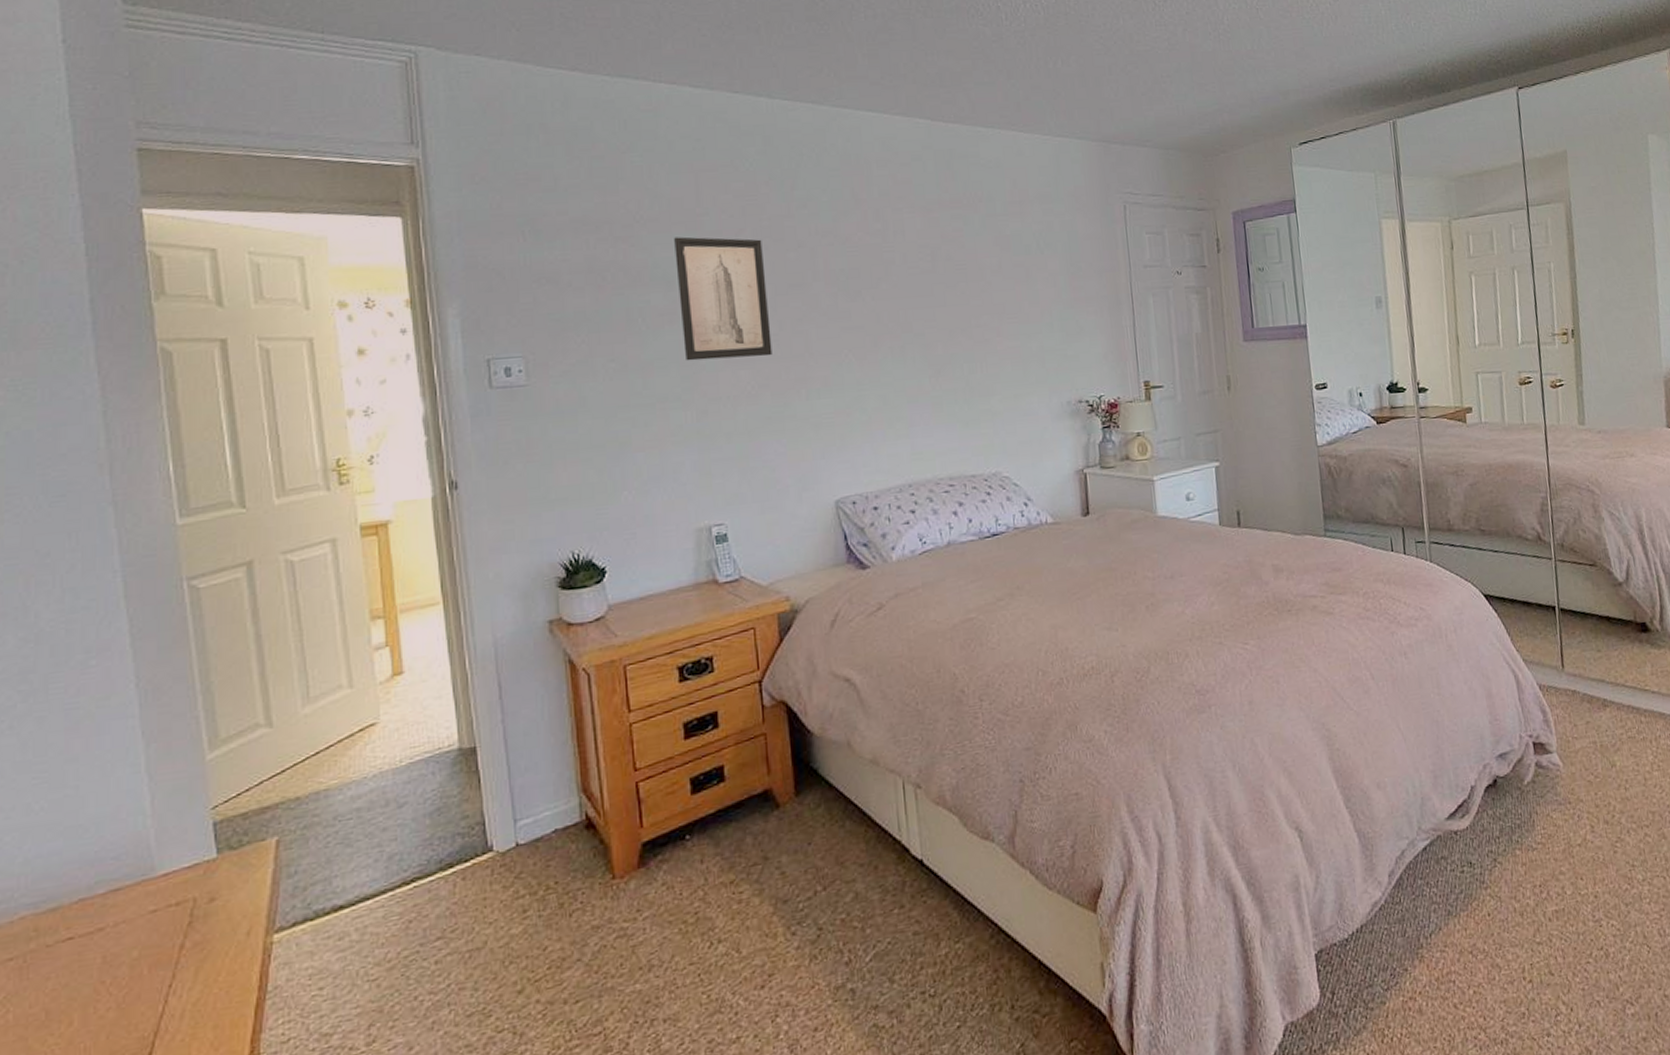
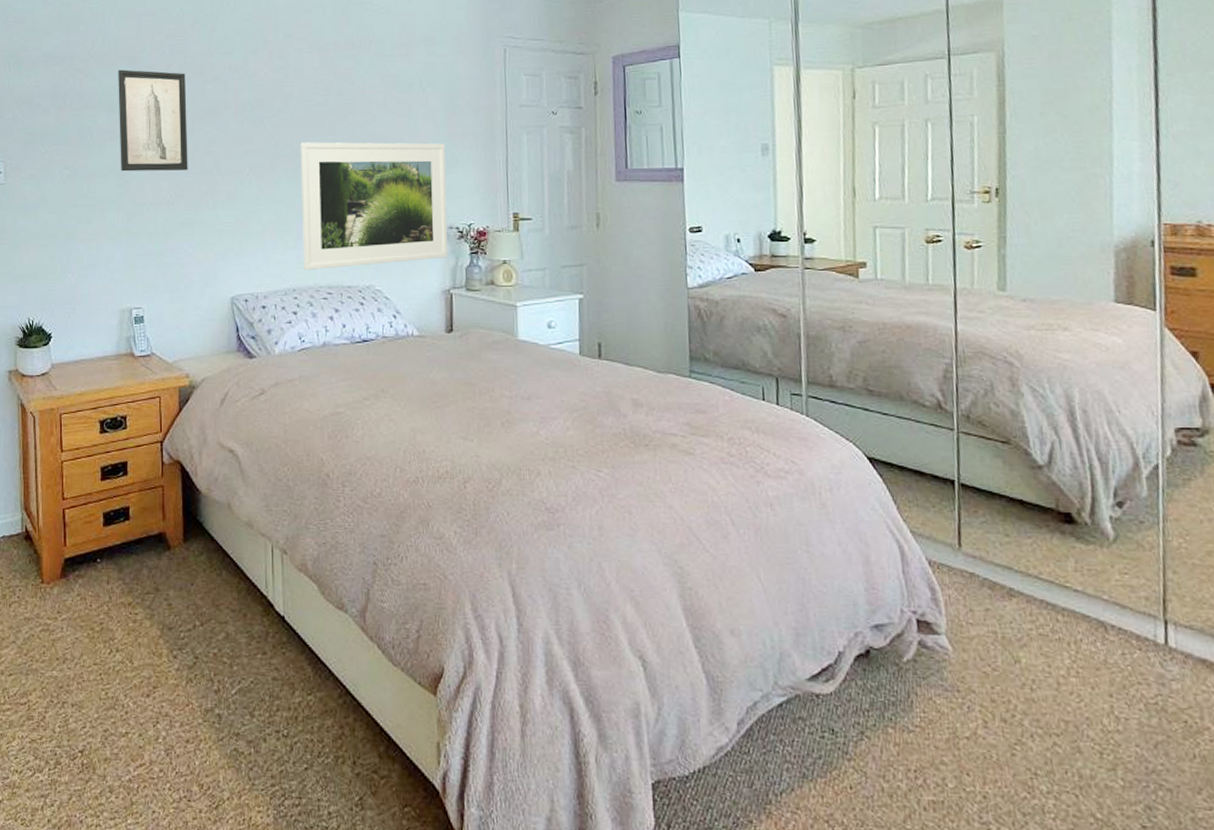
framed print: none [906,309,1079,462] -> present [300,142,448,271]

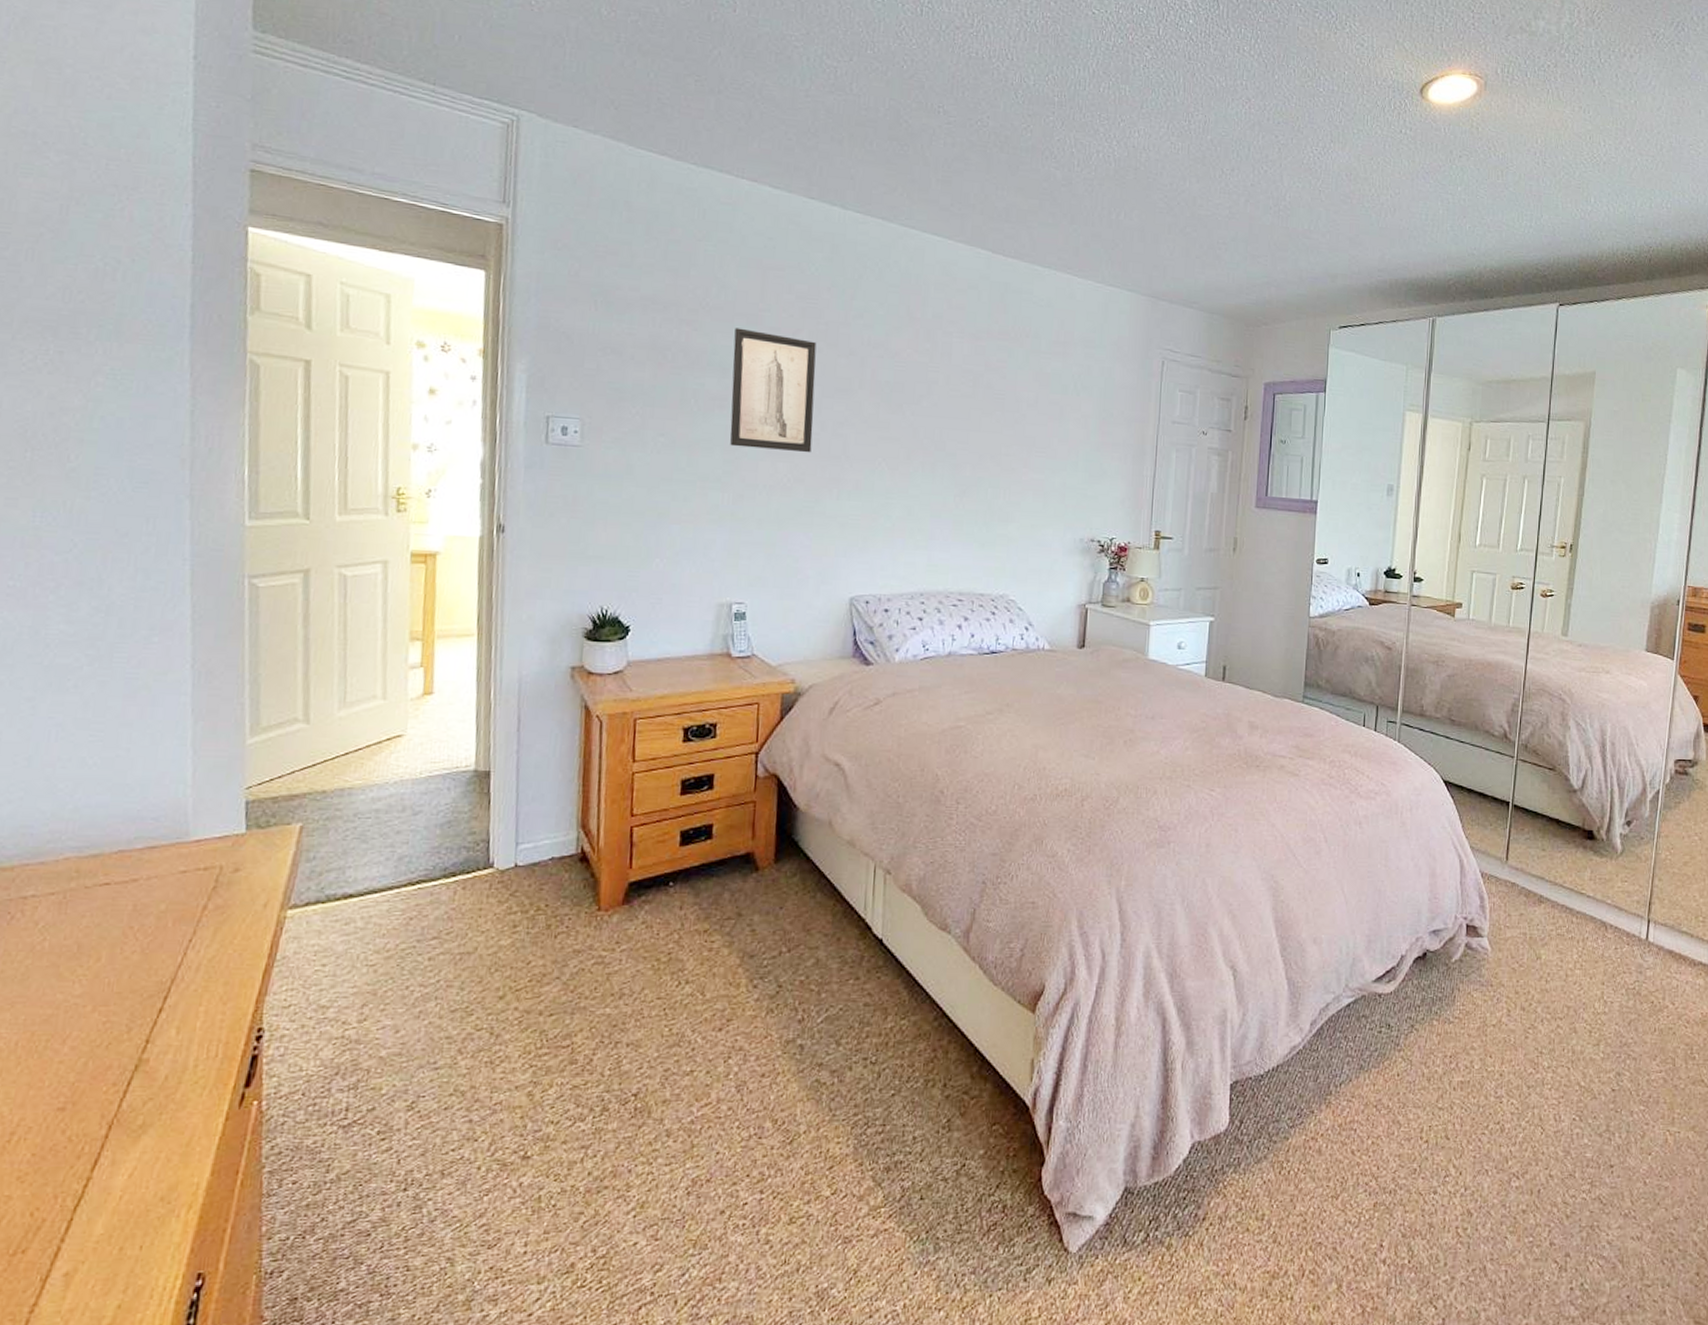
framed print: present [300,142,448,271] -> none [933,435,1094,575]

